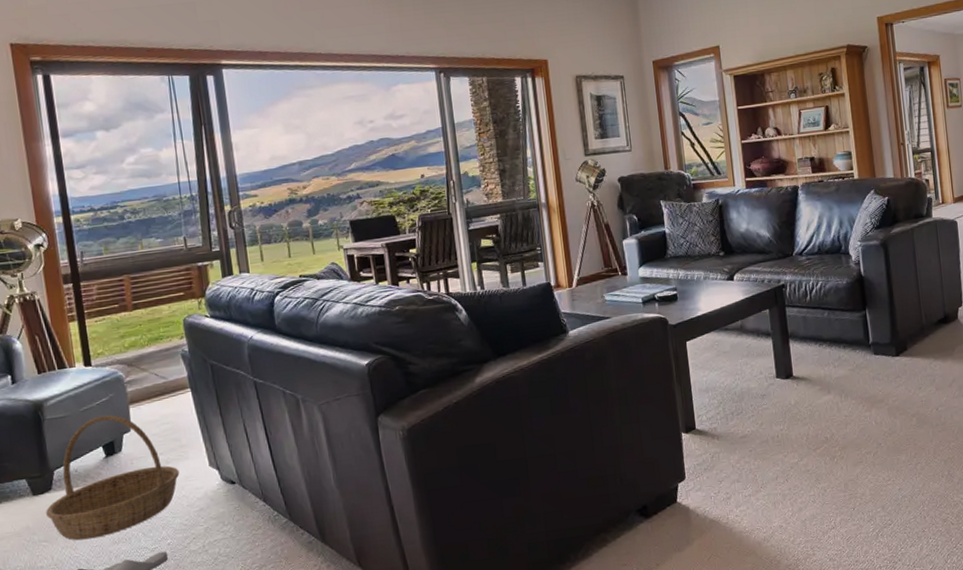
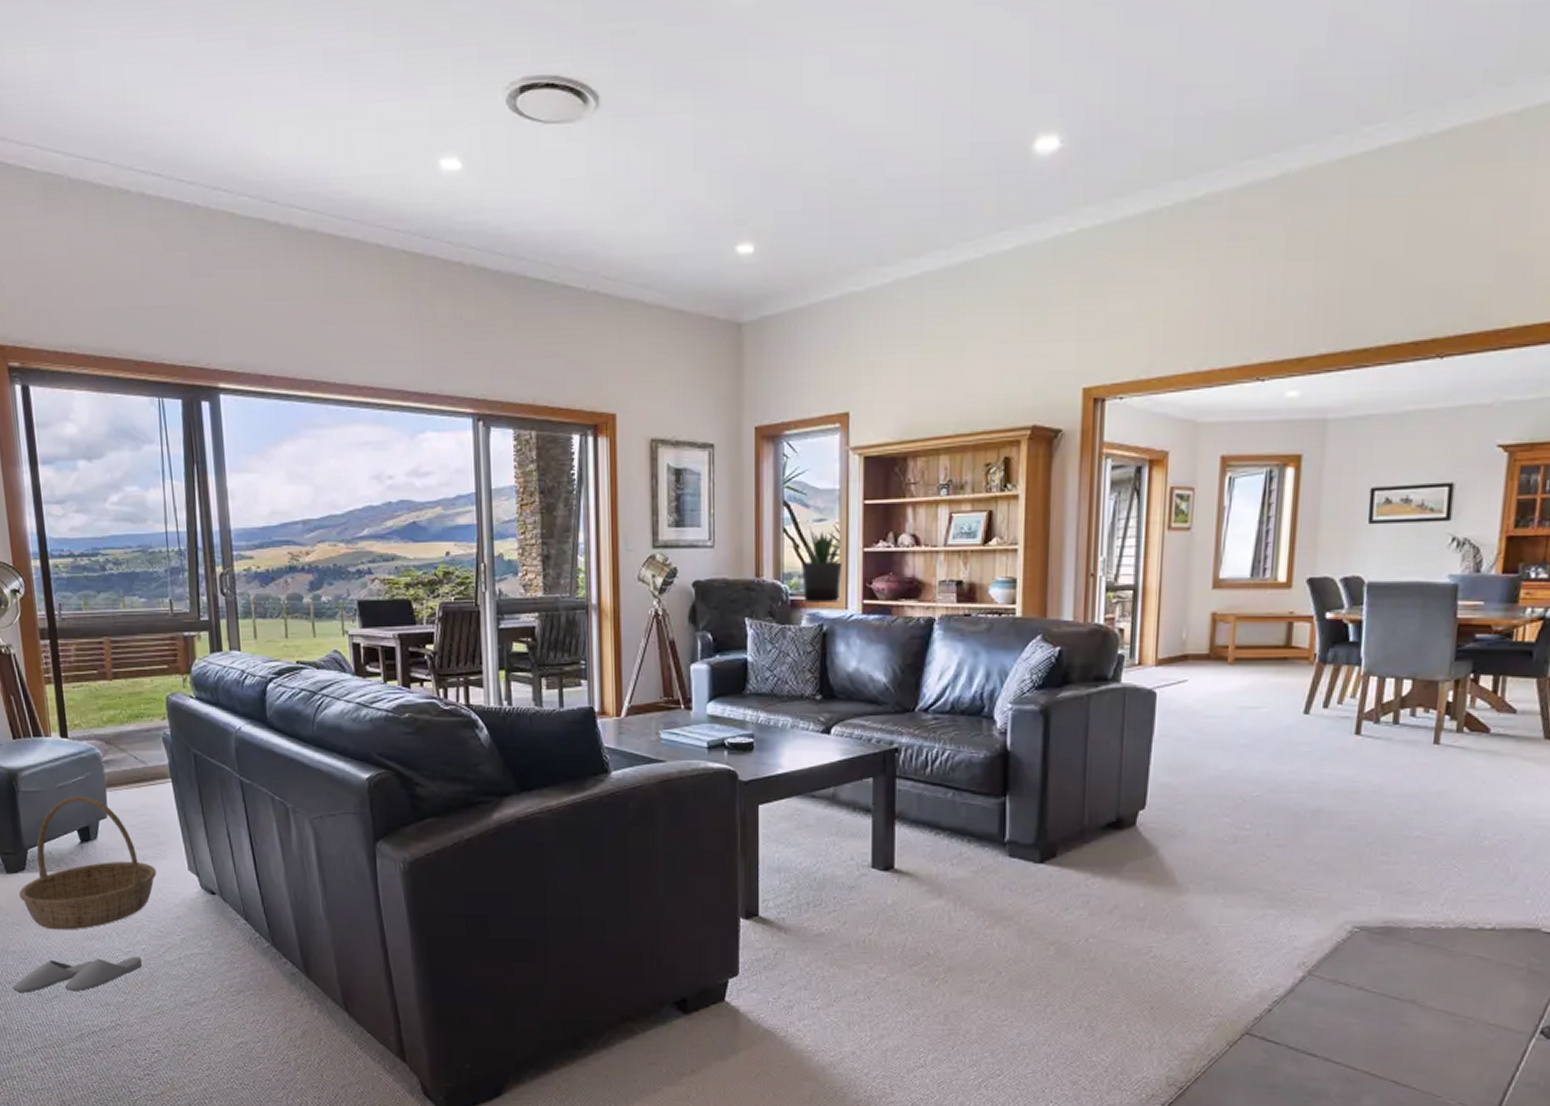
planter: none [698,129,728,185] -> present [802,526,843,603]

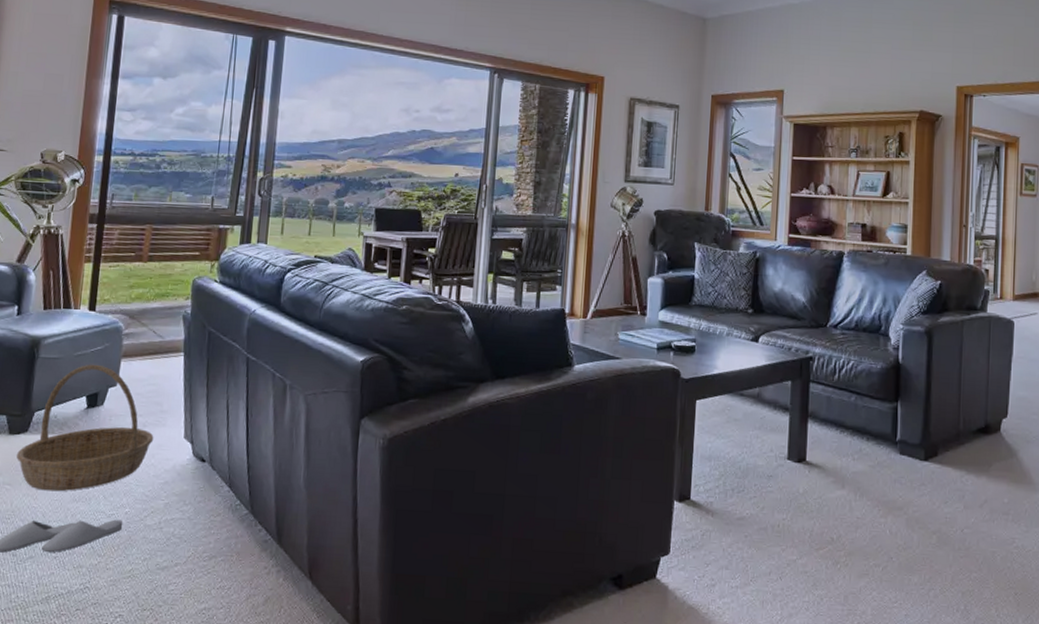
planter: present [802,526,843,603] -> none [742,173,774,235]

